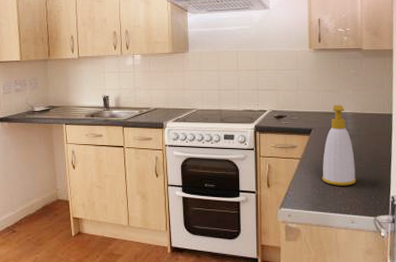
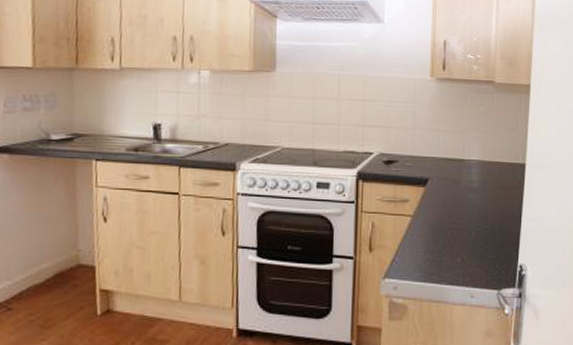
soap bottle: present [322,105,357,186] -> none [438,150,479,251]

